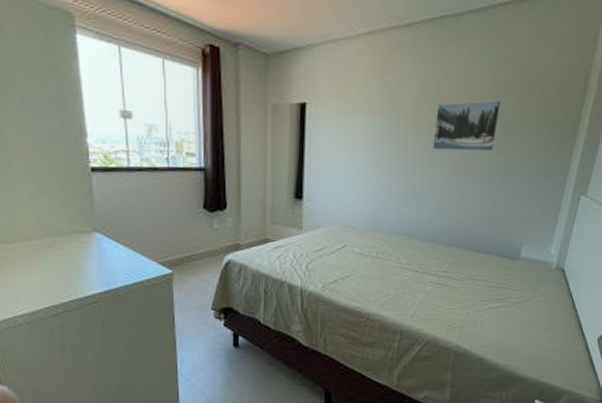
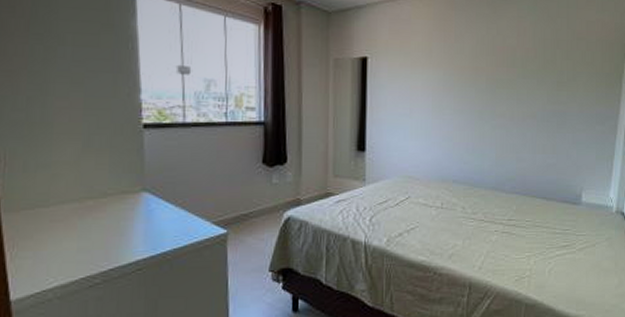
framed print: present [432,100,502,152] -> none [491,53,552,101]

